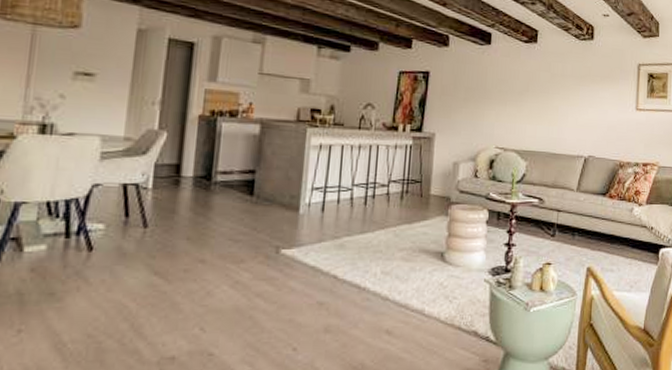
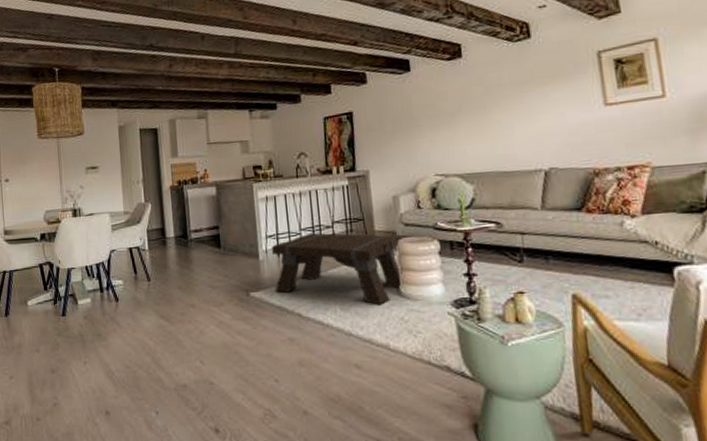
coffee table: none [311,189,455,270] -> present [272,232,402,305]

